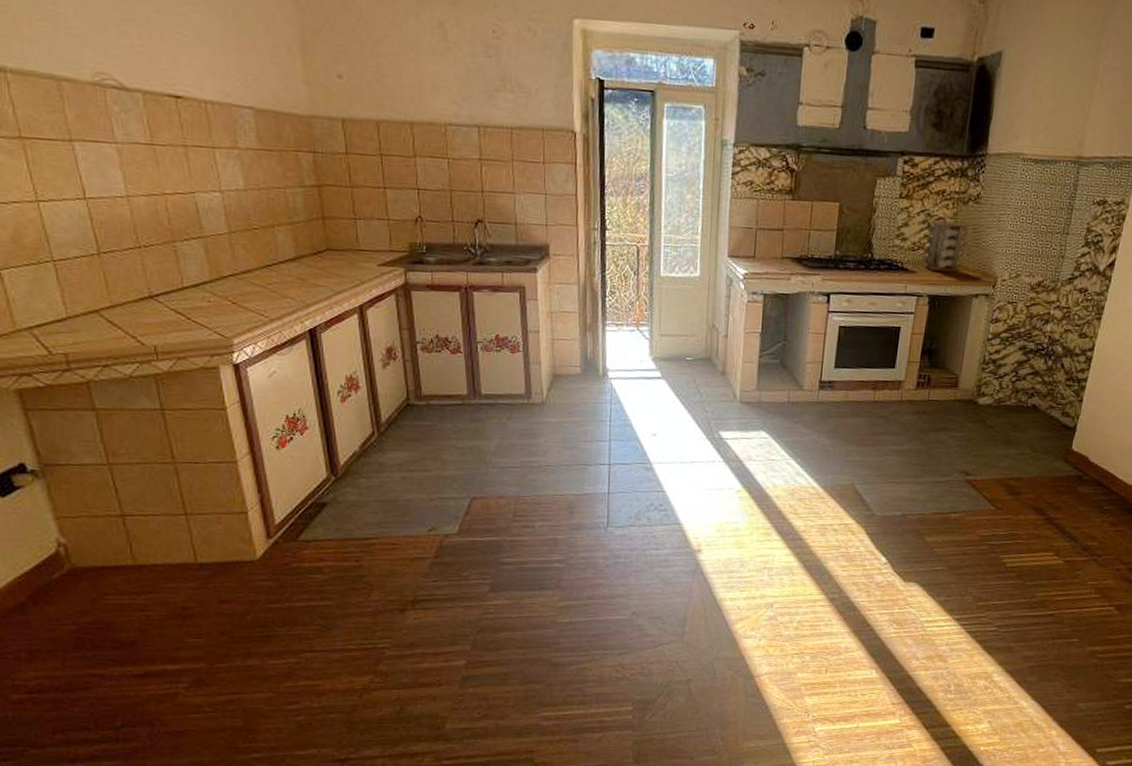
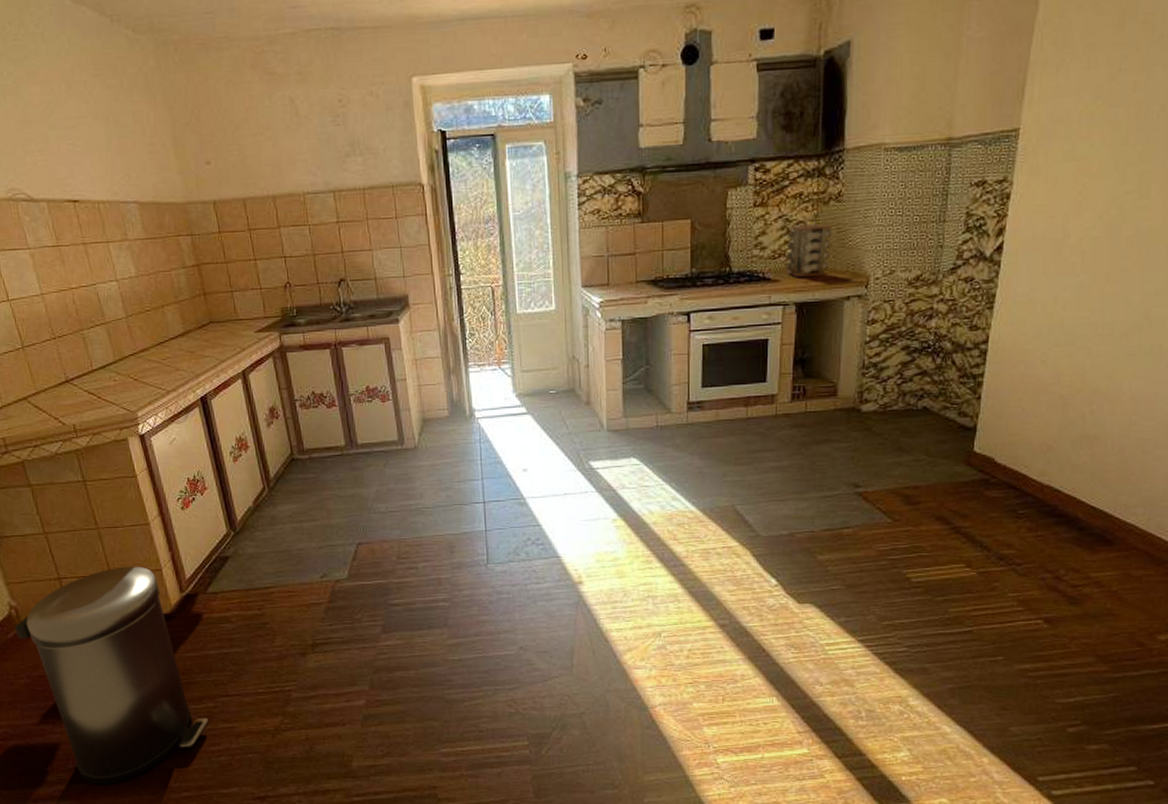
pedal bin: none [62,506,289,744] -> present [15,566,209,785]

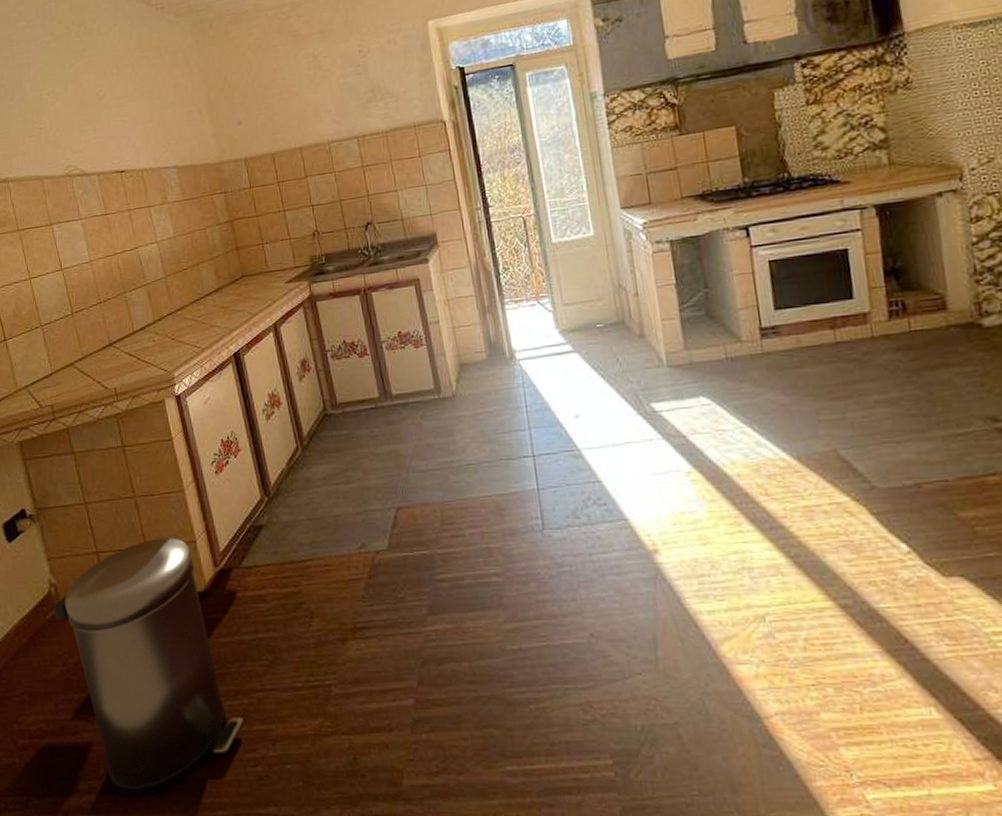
spice rack: present [785,217,832,278] -> none [851,108,909,177]

